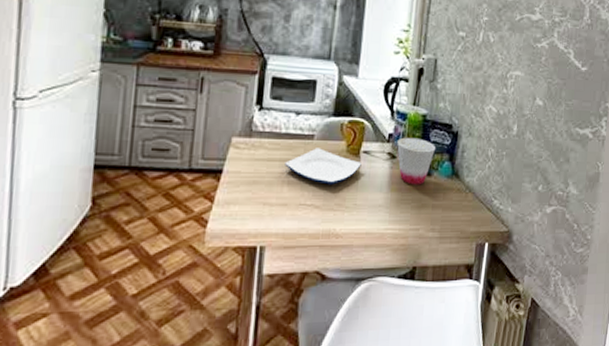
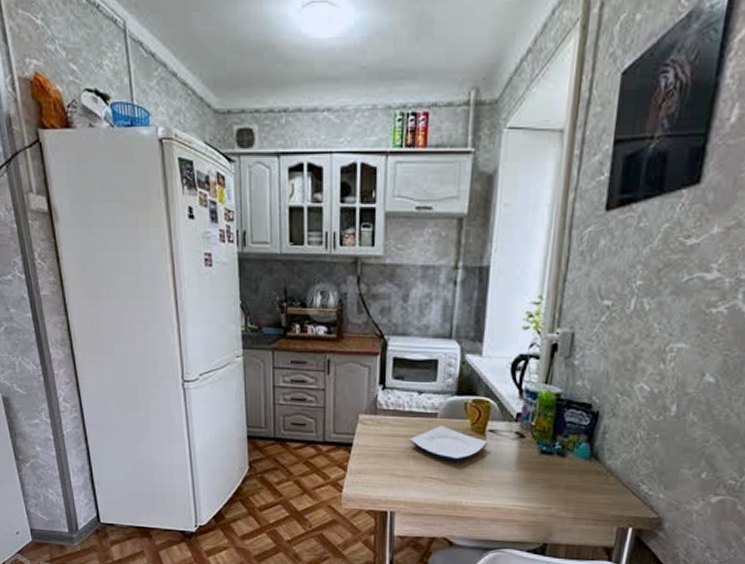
cup: present [397,137,436,185] -> none [526,417,572,466]

